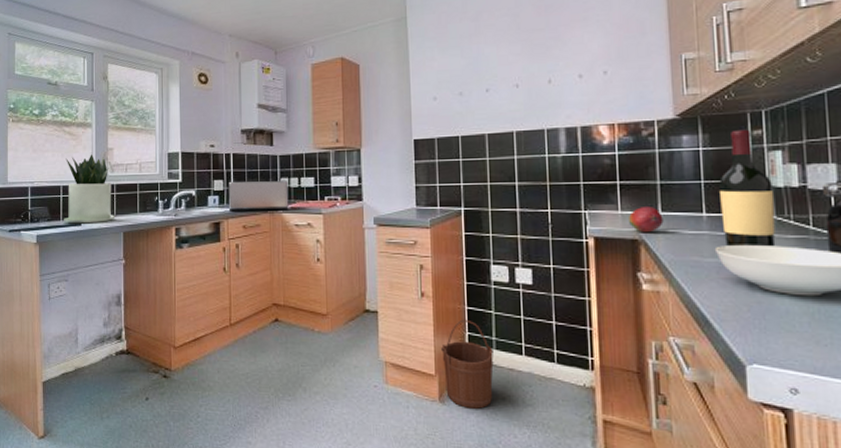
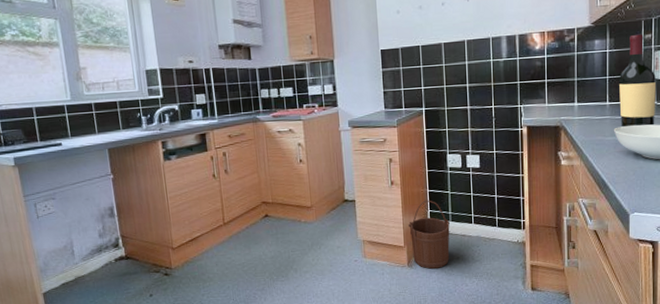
planter: present [63,155,116,224] -> none [34,75,98,145]
toaster: present [227,180,289,212] -> none [209,92,271,123]
fruit: present [629,207,664,233] -> none [553,99,578,121]

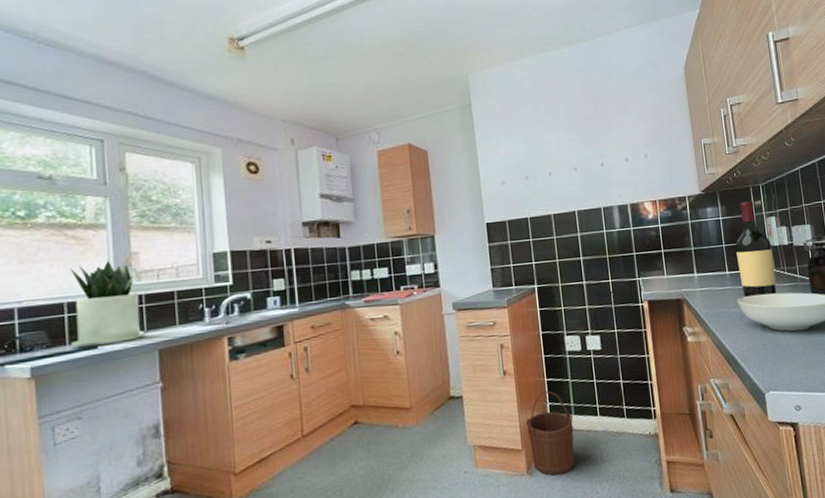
planter: none [34,75,98,145] -> present [70,262,147,348]

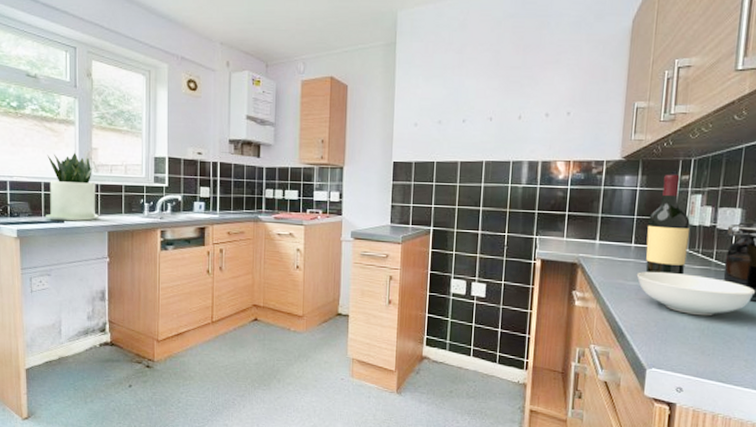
bucket: present [526,390,575,476] -> none [402,324,447,400]

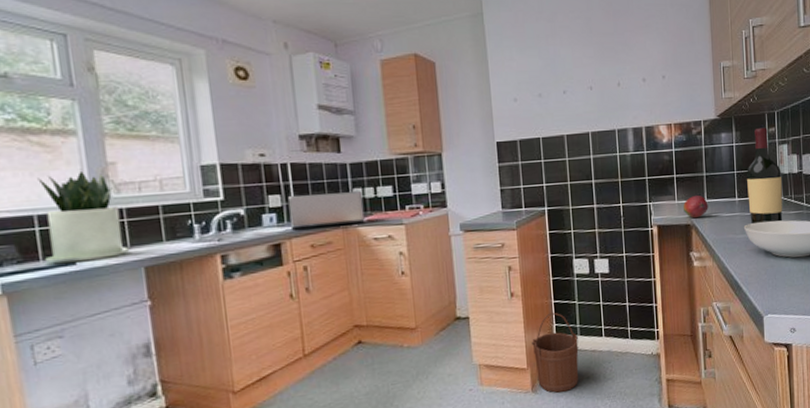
toaster: none [213,189,273,220] -> present [286,191,365,230]
bucket: none [402,324,447,400] -> present [532,312,579,393]
fruit: none [571,235,600,258] -> present [683,195,708,219]

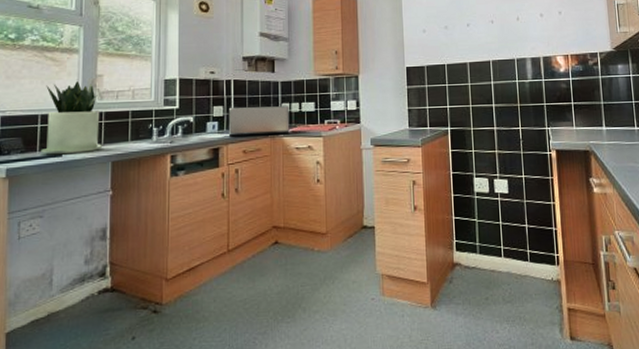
bucket: present [532,312,579,393] -> none [432,228,479,311]
fruit: present [683,195,708,219] -> none [582,123,607,145]

